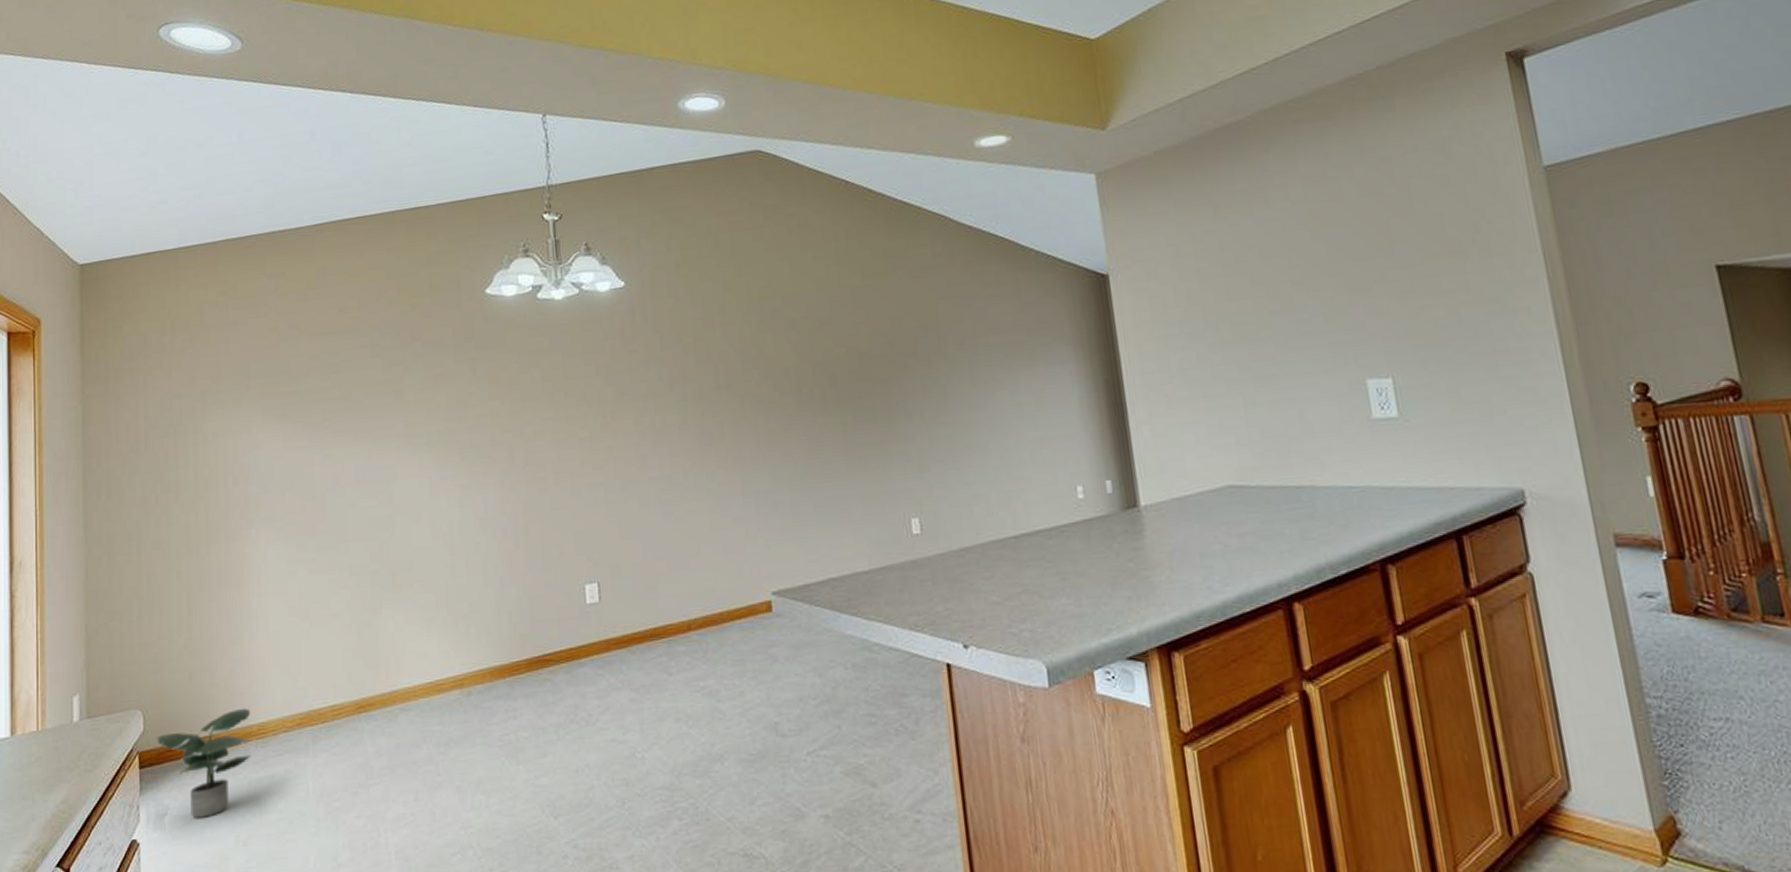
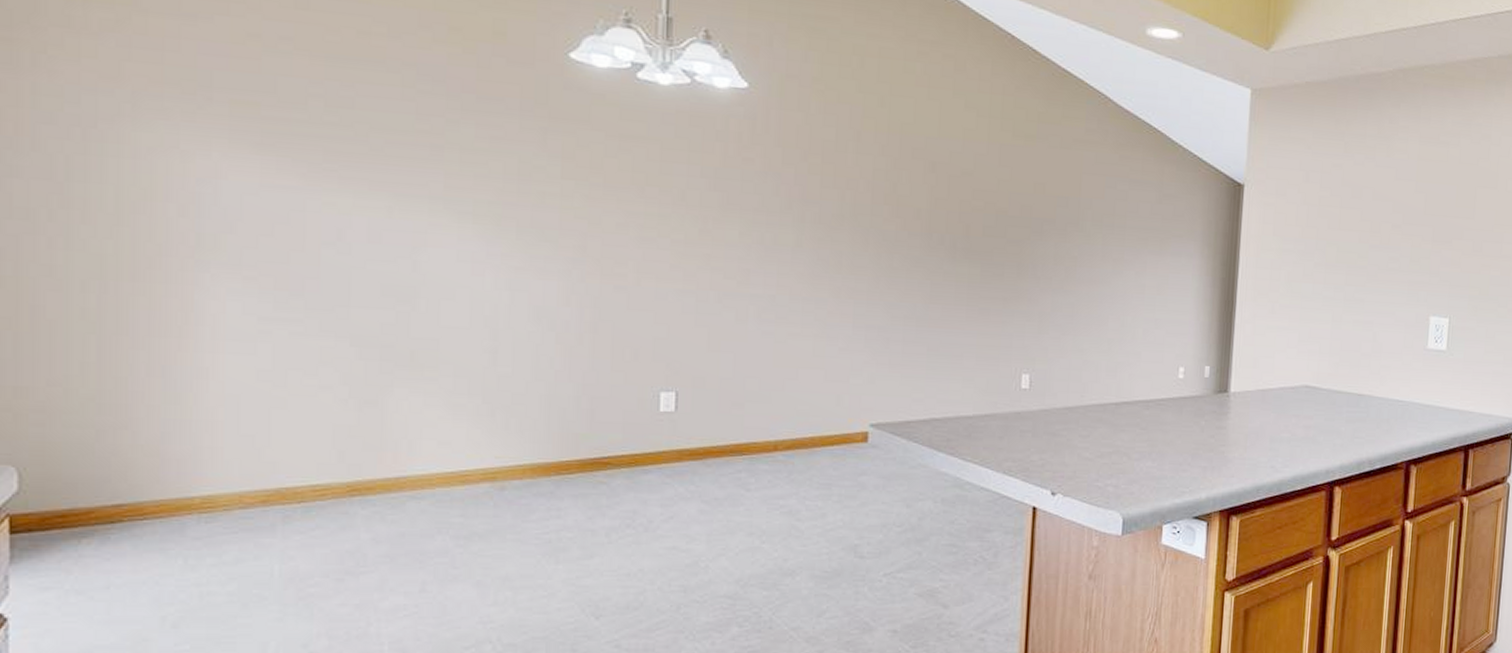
potted plant: present [156,708,251,818] -> none [39,477,192,594]

